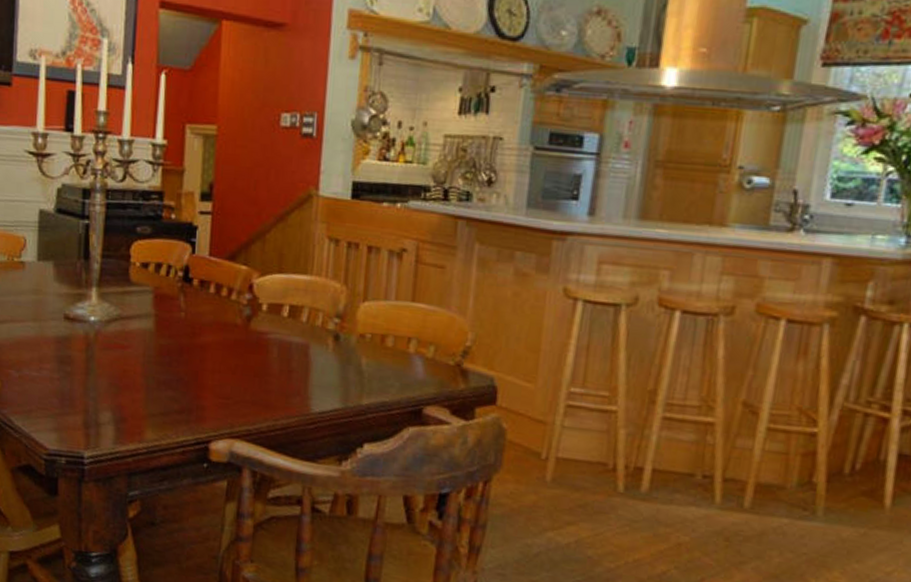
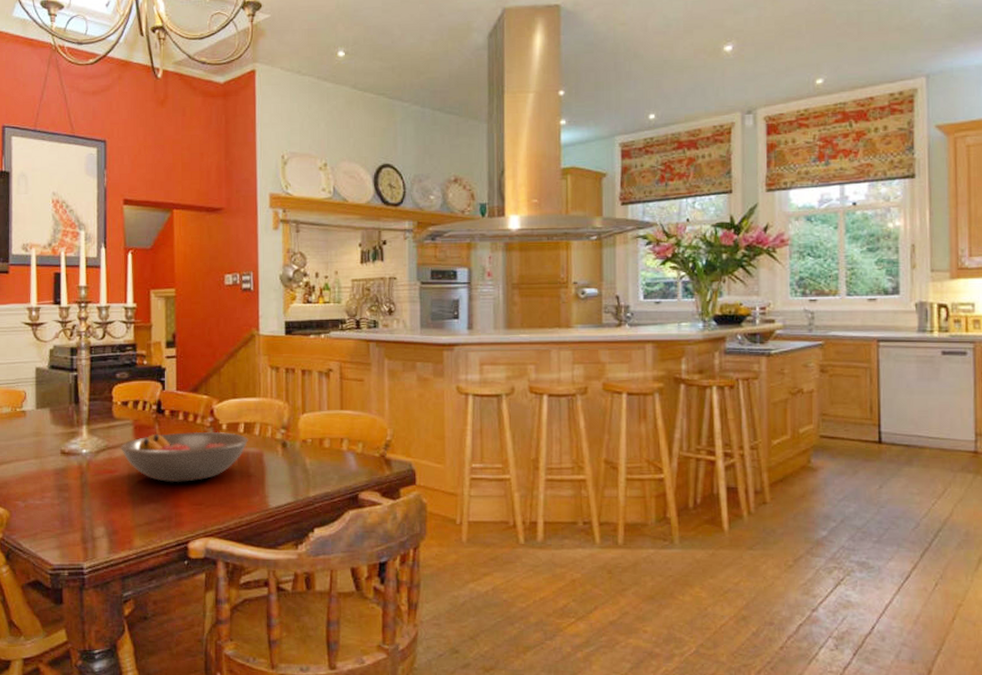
fruit bowl: none [135,306,293,370] -> present [120,431,248,483]

